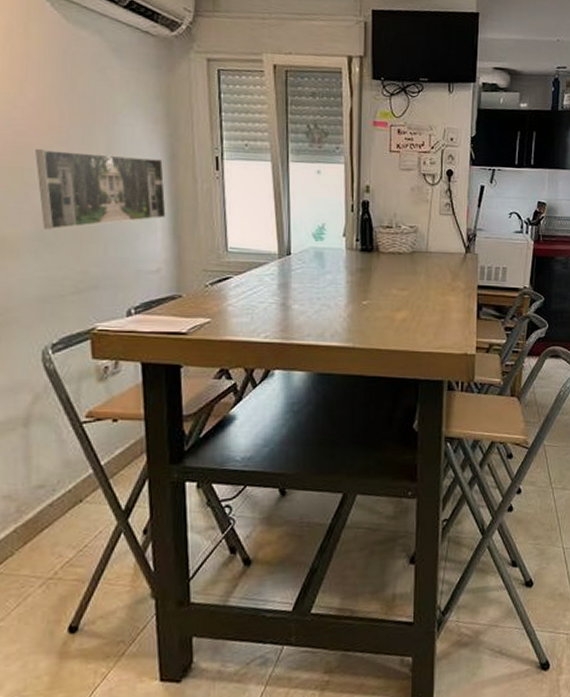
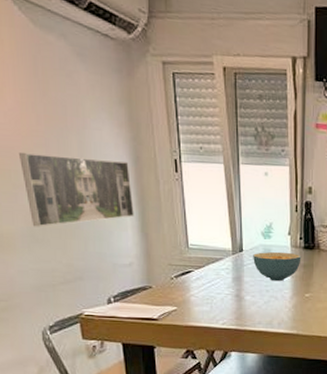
cereal bowl: none [302,255,358,288] -> present [253,251,301,282]

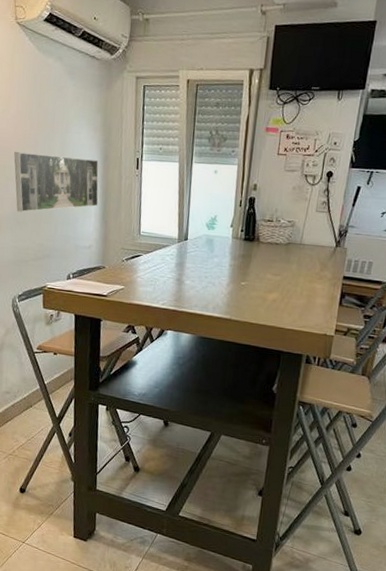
cereal bowl: present [253,251,301,282] -> none [196,241,241,269]

